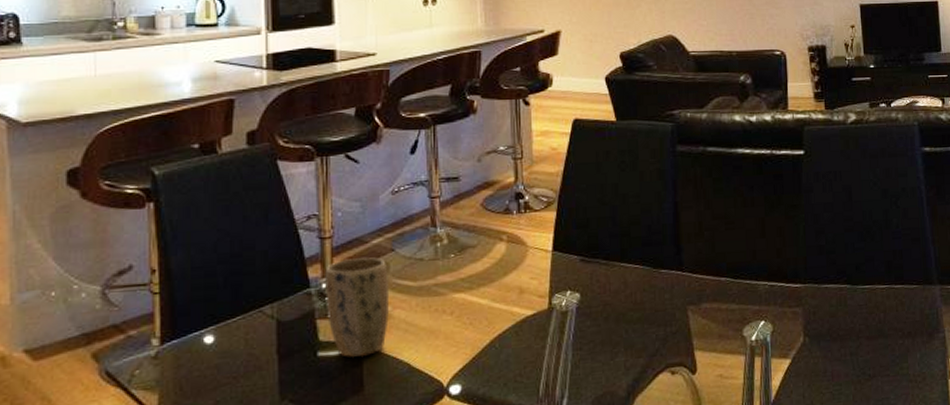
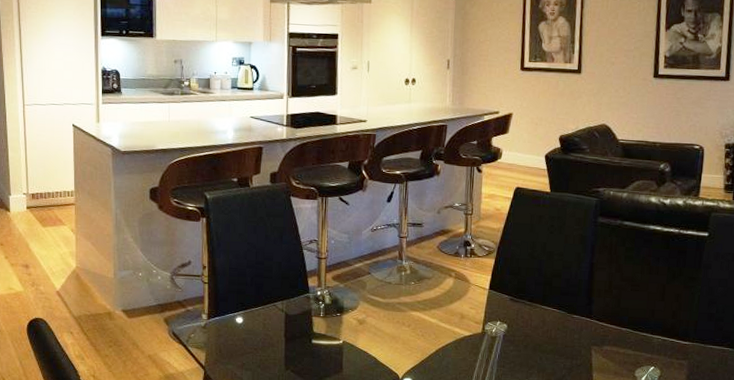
plant pot: present [325,257,390,357] -> none [319,275,366,348]

